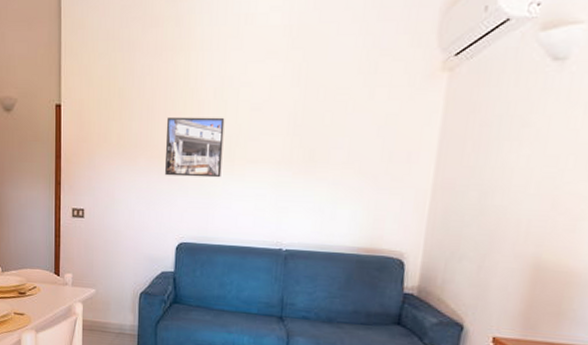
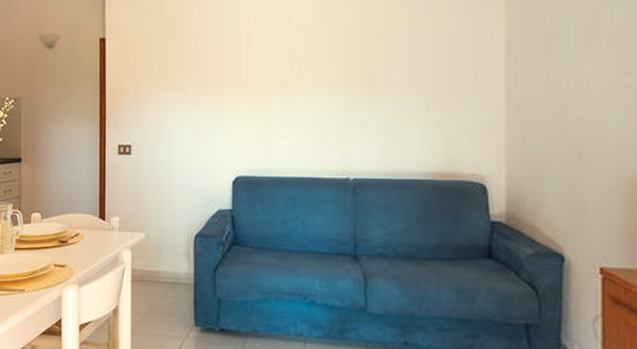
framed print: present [165,116,225,178] -> none [216,42,277,106]

